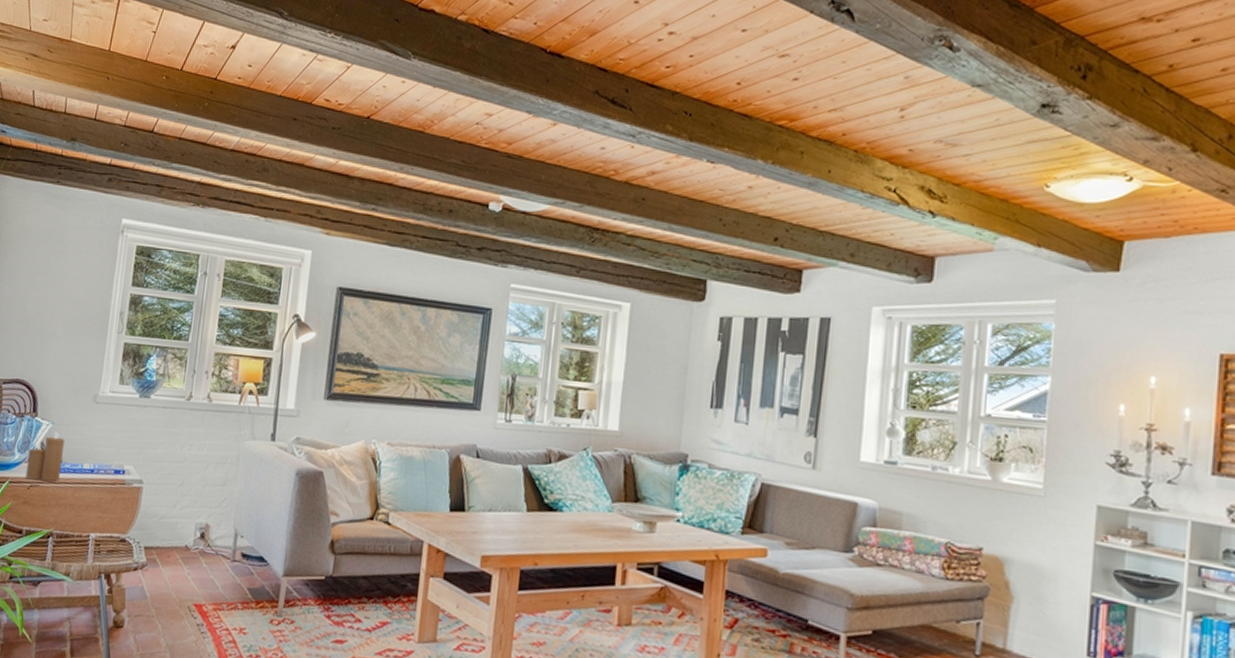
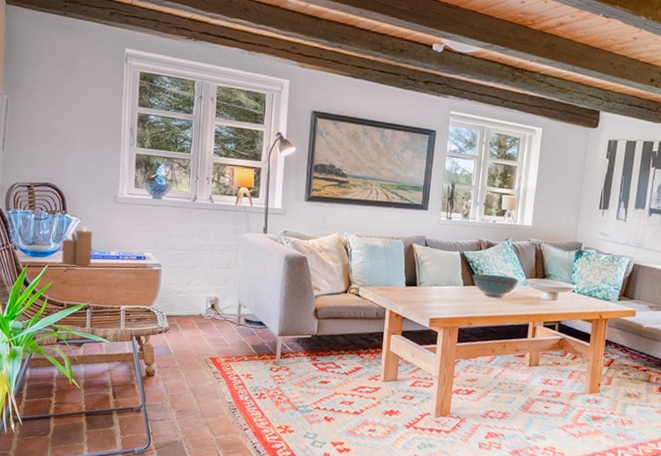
decorative bowl: none [539,495,602,529] -> present [472,274,519,298]

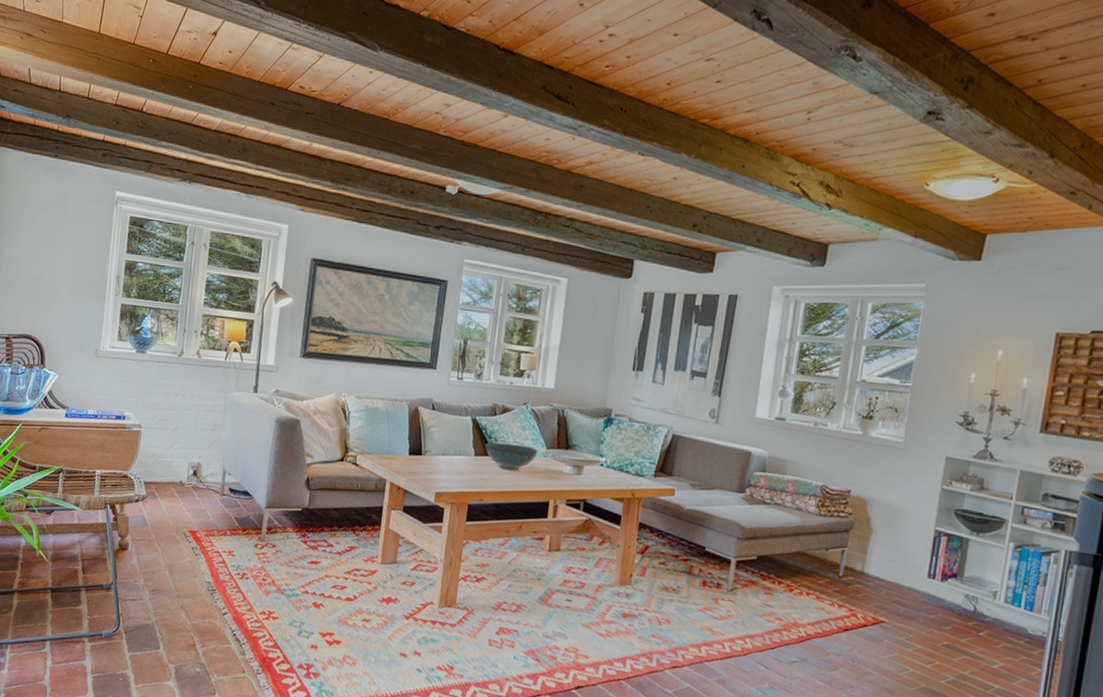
candle: present [62,225,93,266] -> none [36,381,71,425]

